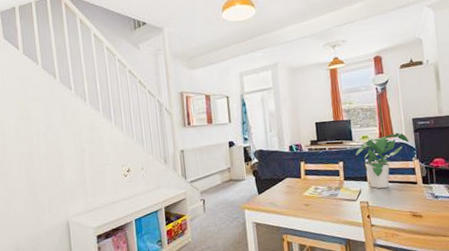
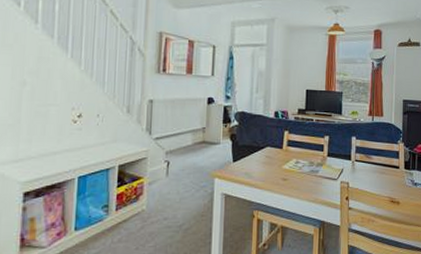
potted plant: present [355,132,409,189] -> none [342,112,397,170]

